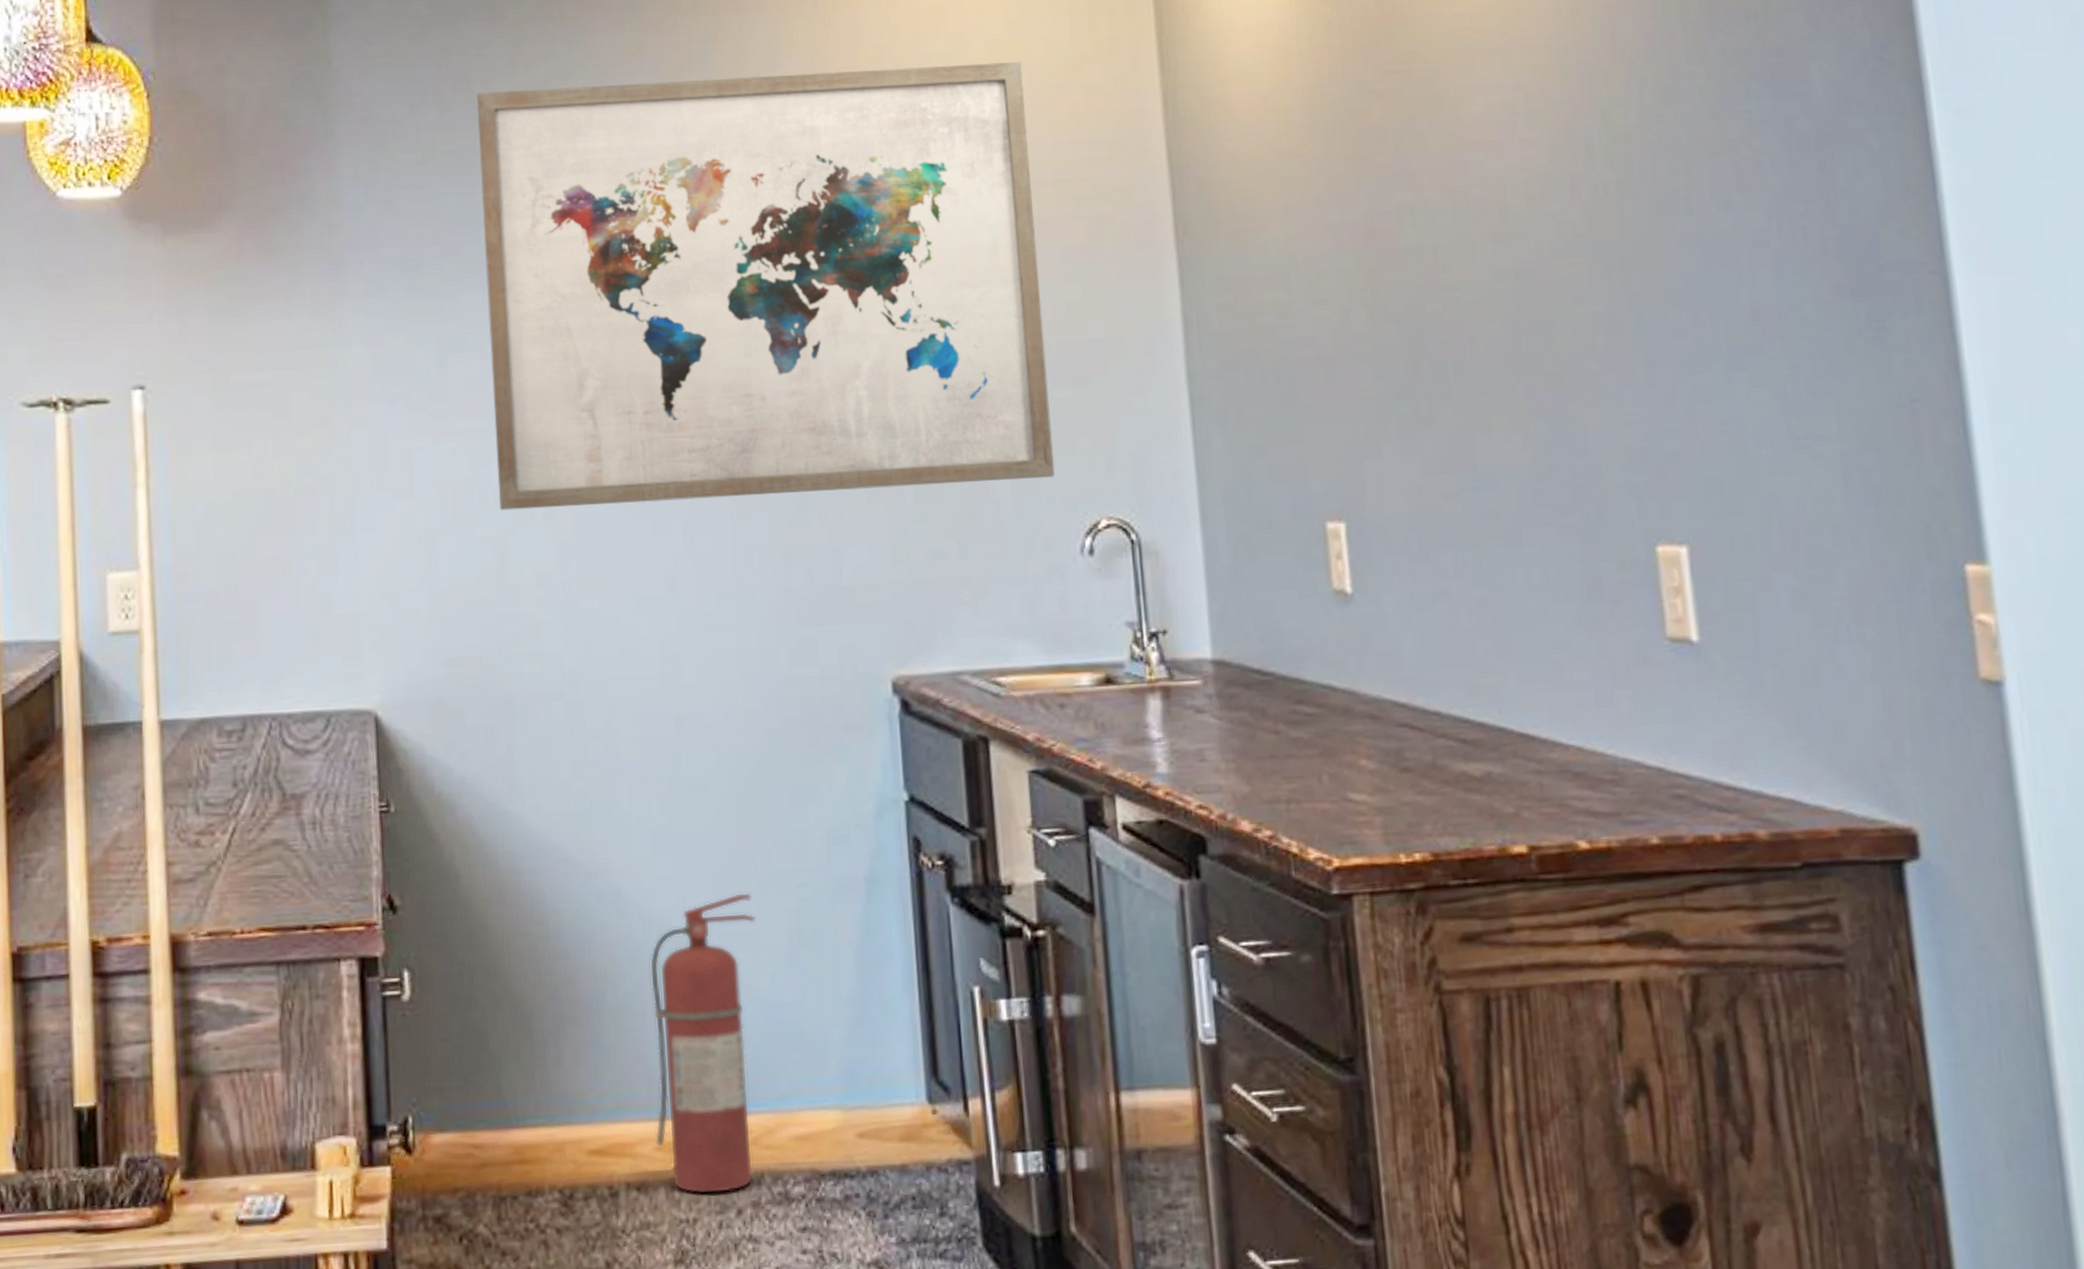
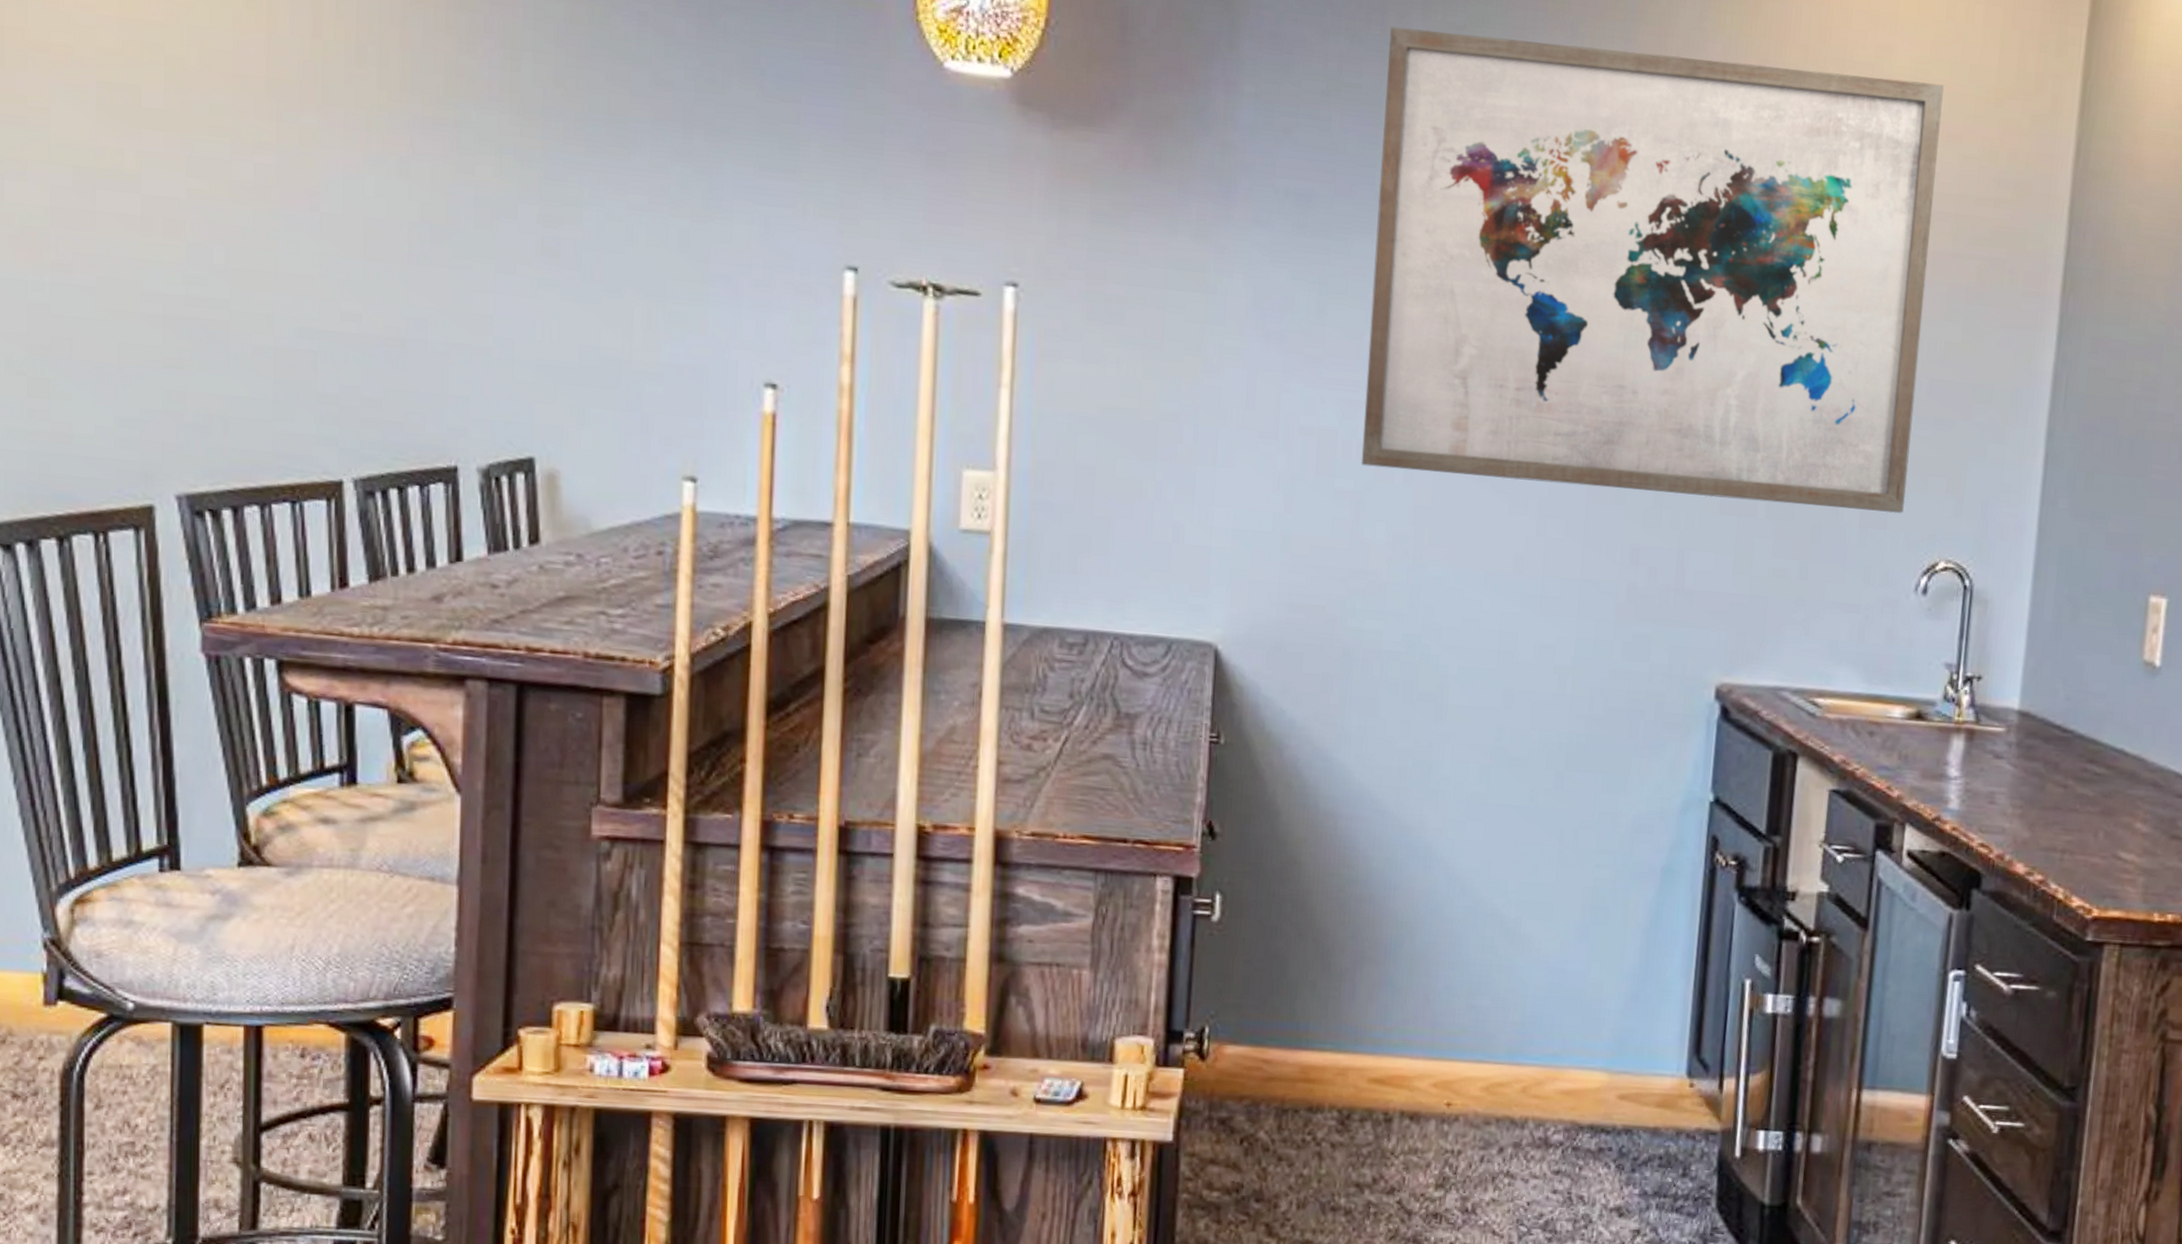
fire extinguisher: present [649,892,757,1194] -> none [1432,864,1555,1132]

